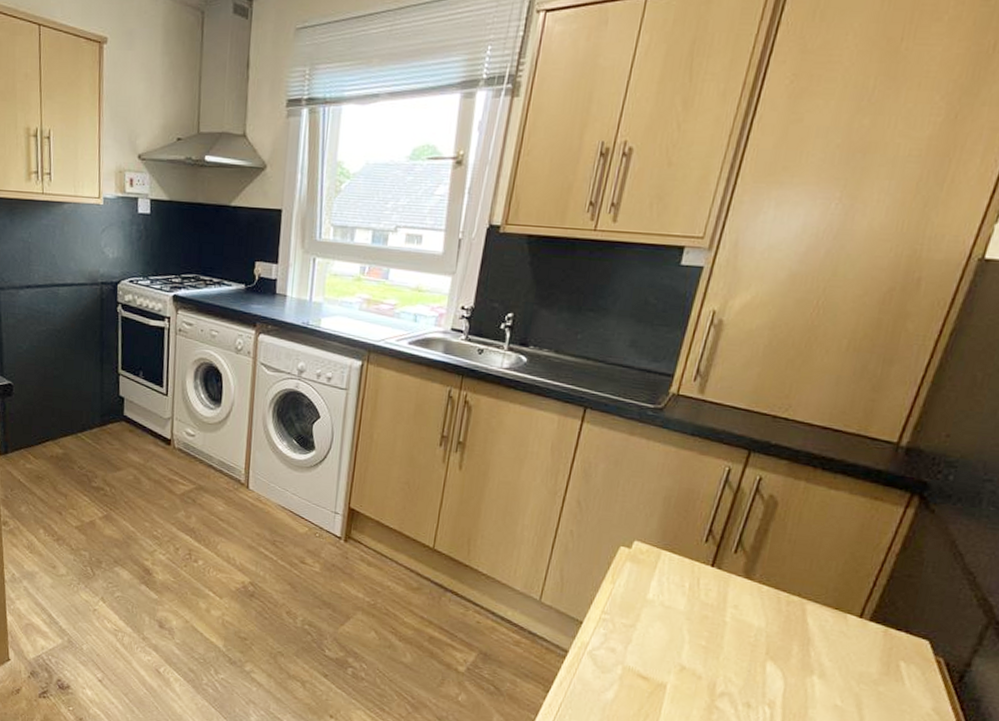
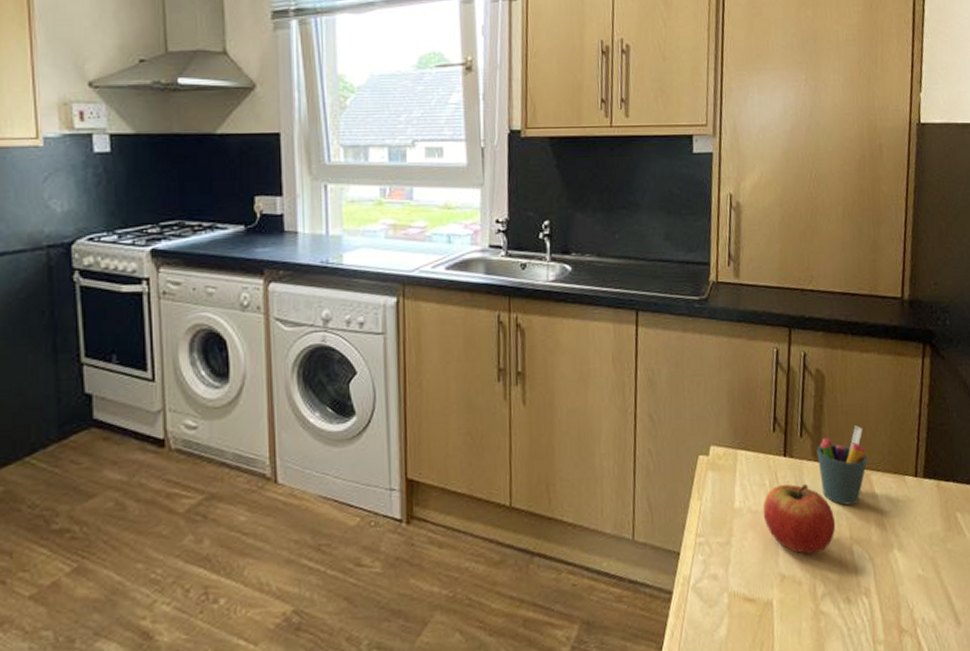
apple: none [675,590,754,658] -> present [762,484,836,555]
pen holder: none [746,556,810,626] -> present [816,426,868,506]

